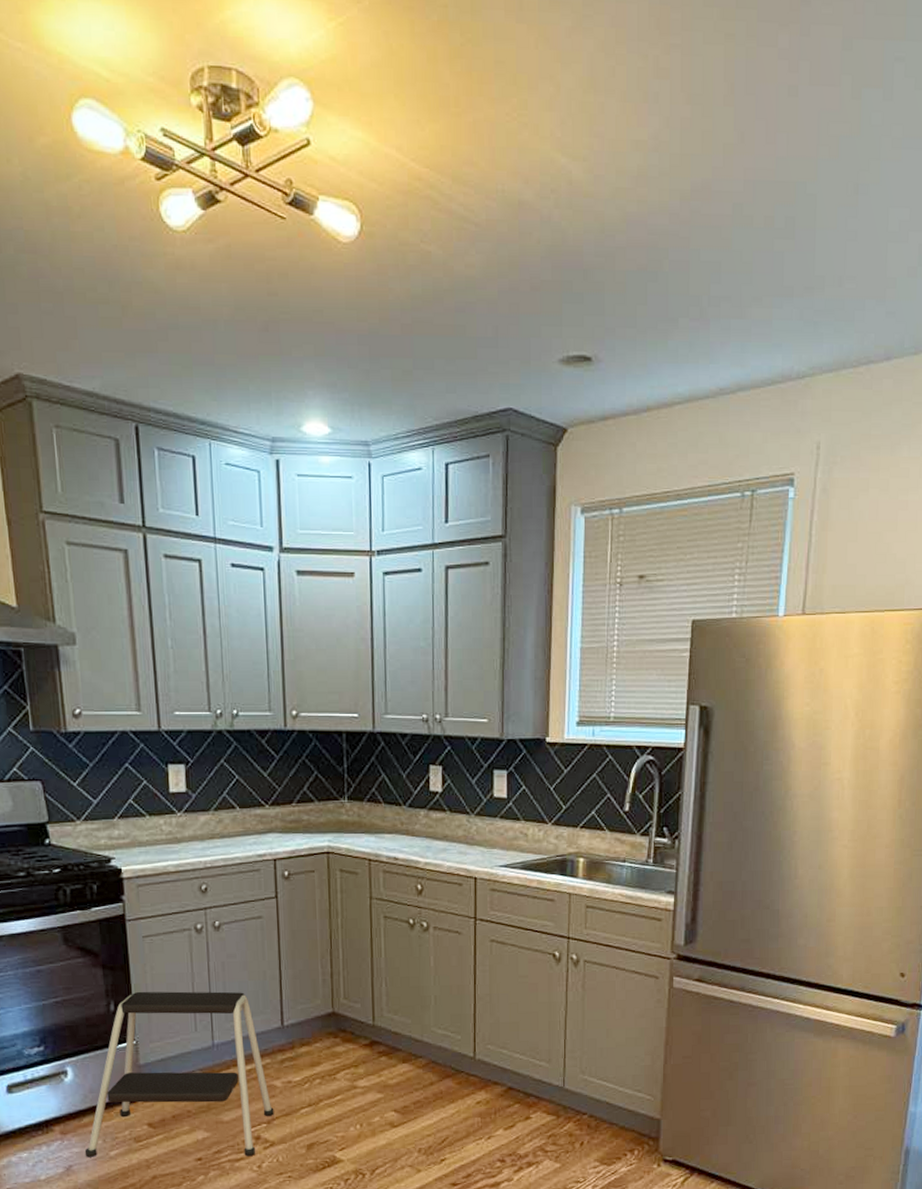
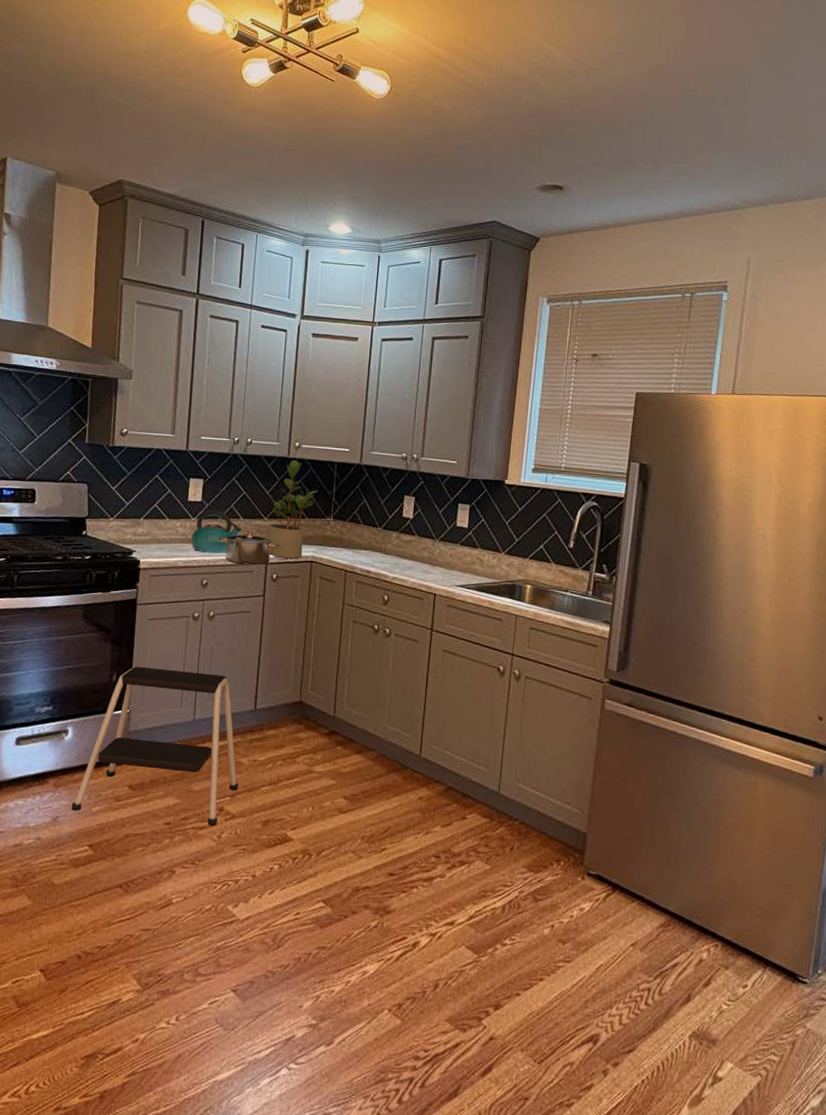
kettle: none [179,800,241,853] -> present [190,509,243,554]
cooking pot: none [213,821,289,863] -> present [218,530,280,565]
potted plant: none [270,732,326,852] -> present [266,459,318,559]

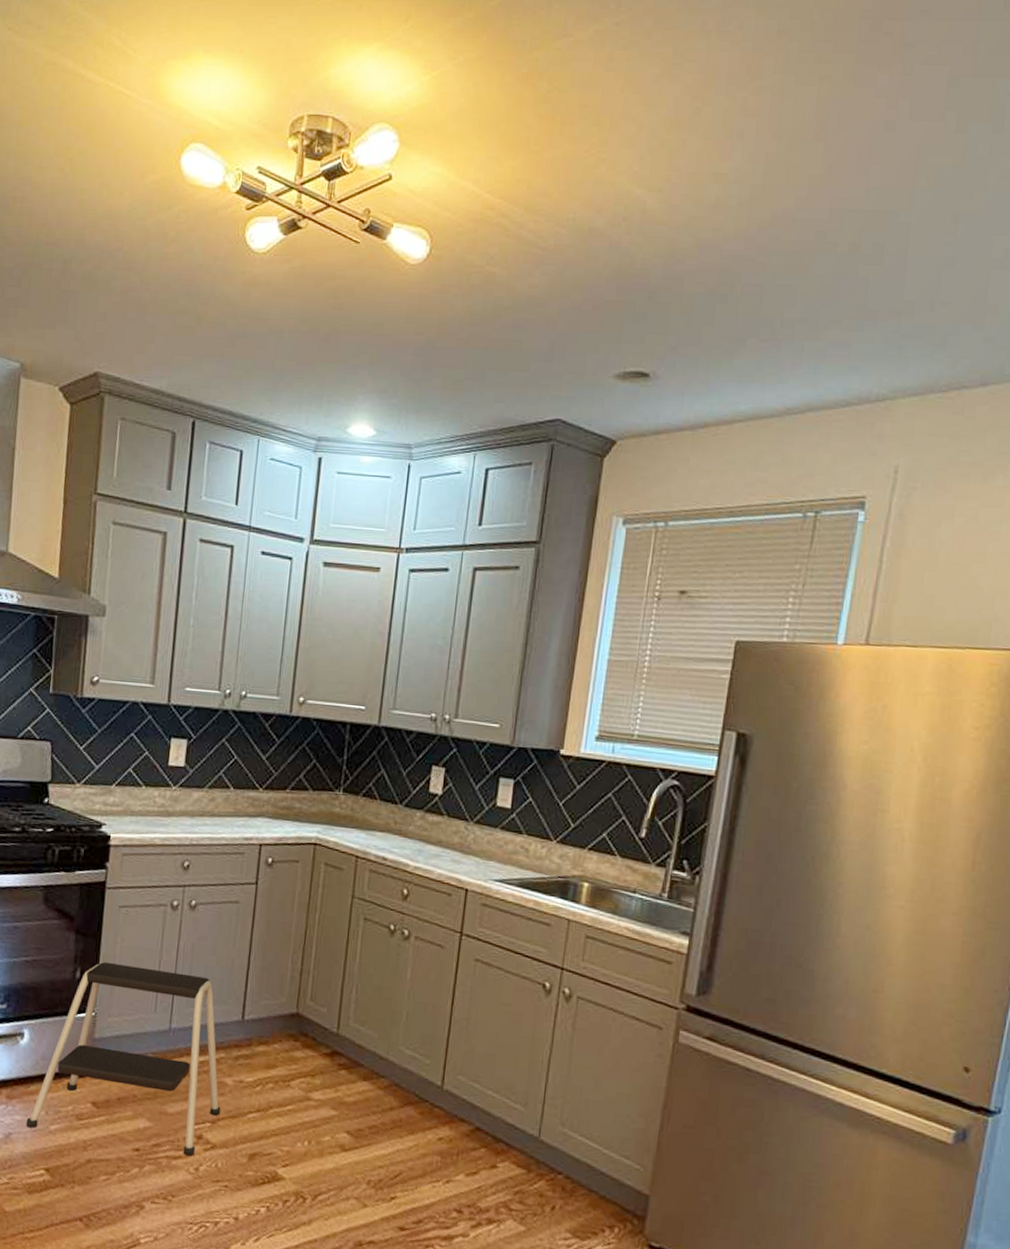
kettle: present [190,509,243,554] -> none [170,776,233,831]
cooking pot: present [218,530,280,565] -> none [203,803,278,846]
potted plant: present [266,459,318,559] -> none [260,718,325,840]

